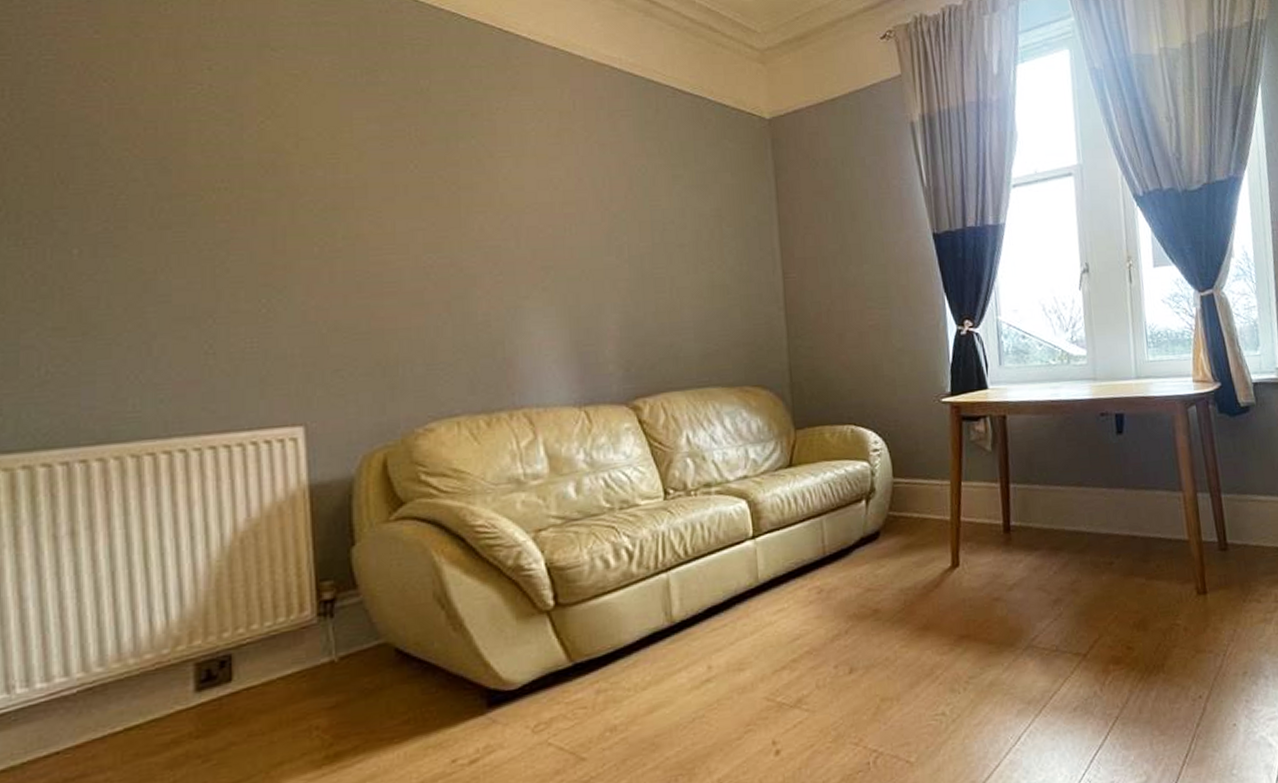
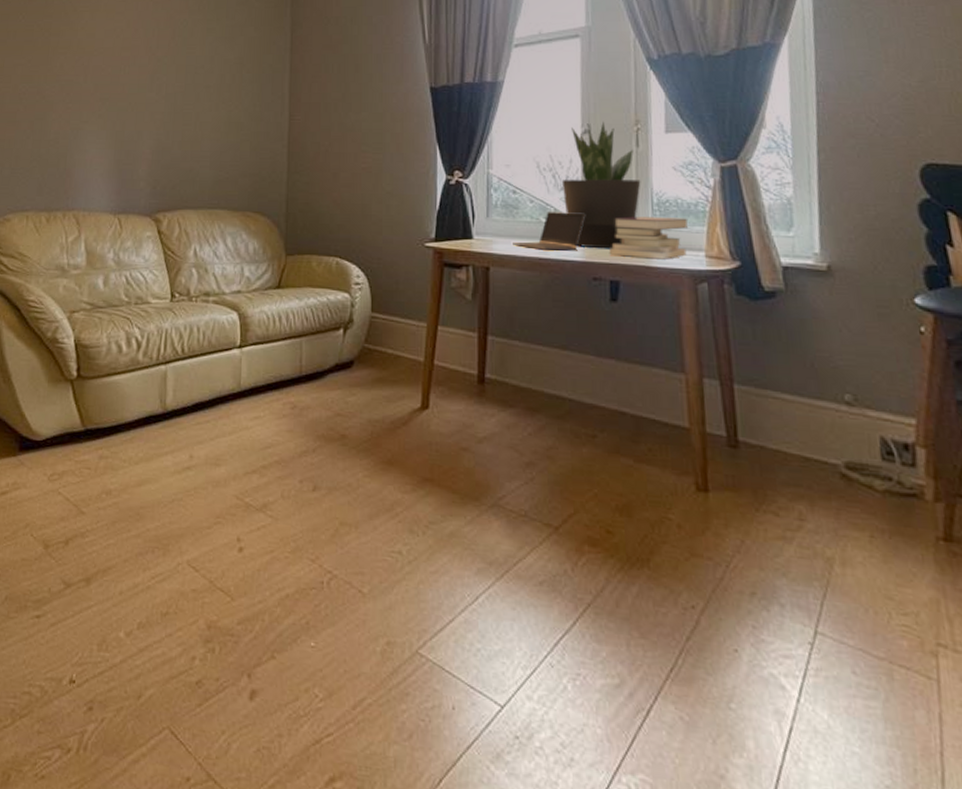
laptop computer: none [1025,352,1089,393] -> present [511,212,585,251]
planter: none [1066,259,1136,385] -> present [561,121,641,249]
books: none [1113,347,1178,390] -> present [610,216,689,260]

